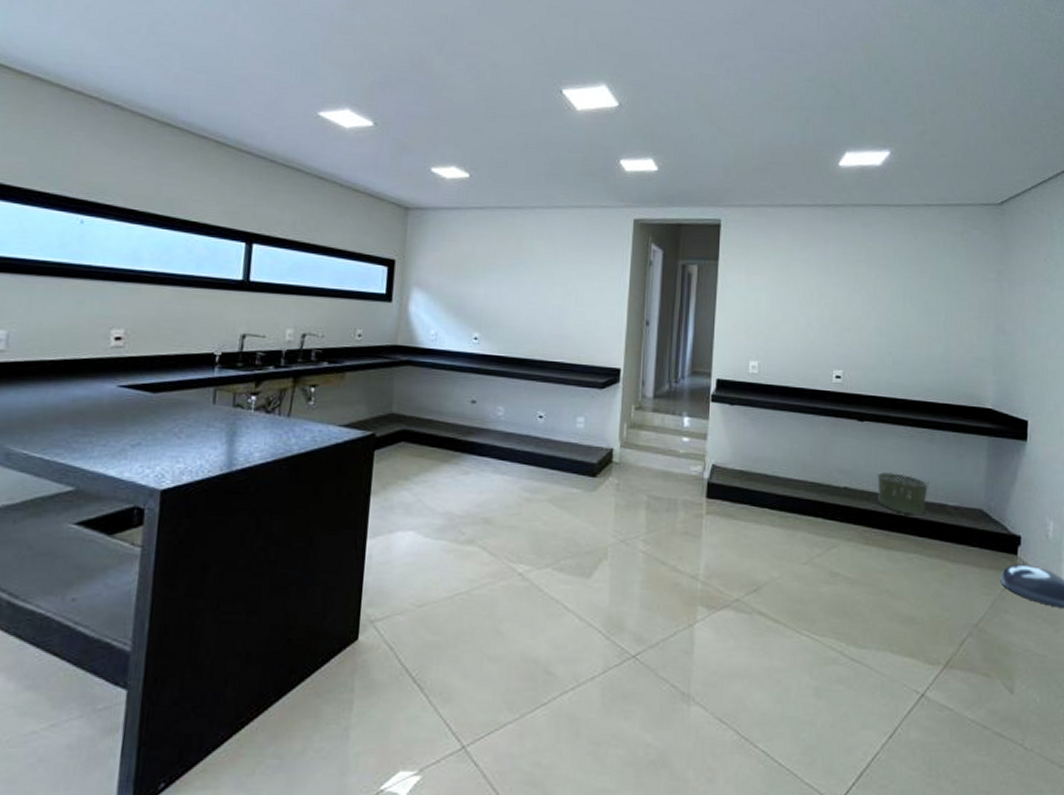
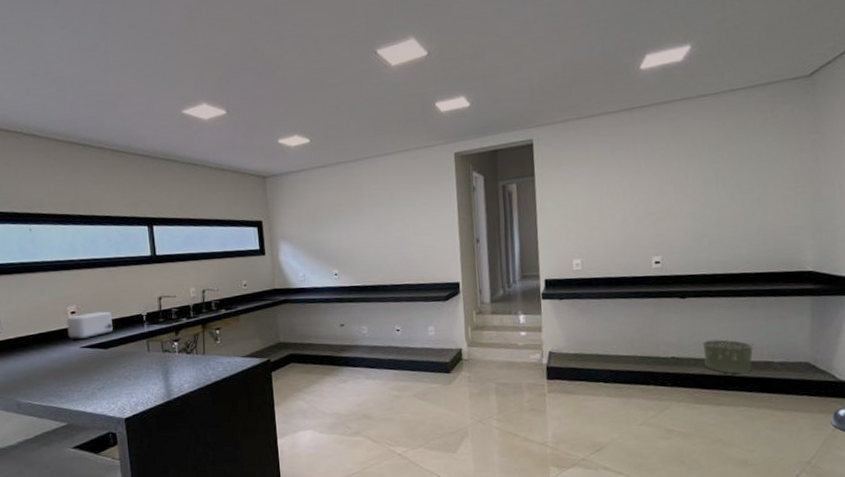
toaster: none [104,342,172,377] -> present [66,311,113,340]

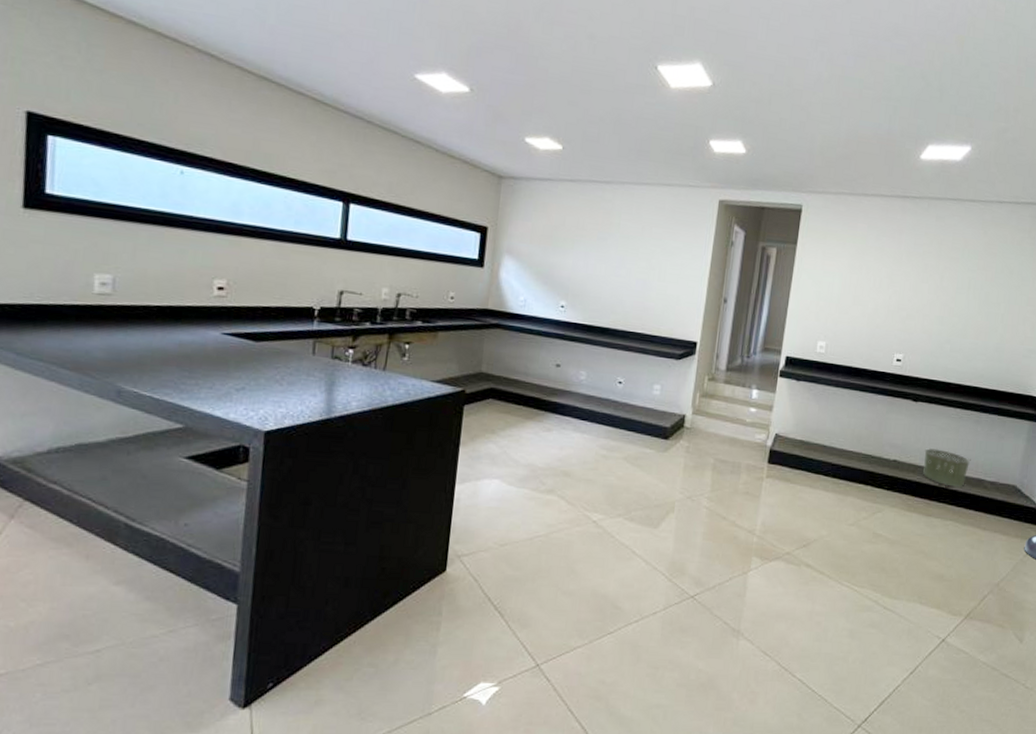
toaster: present [66,311,113,340] -> none [208,292,273,325]

